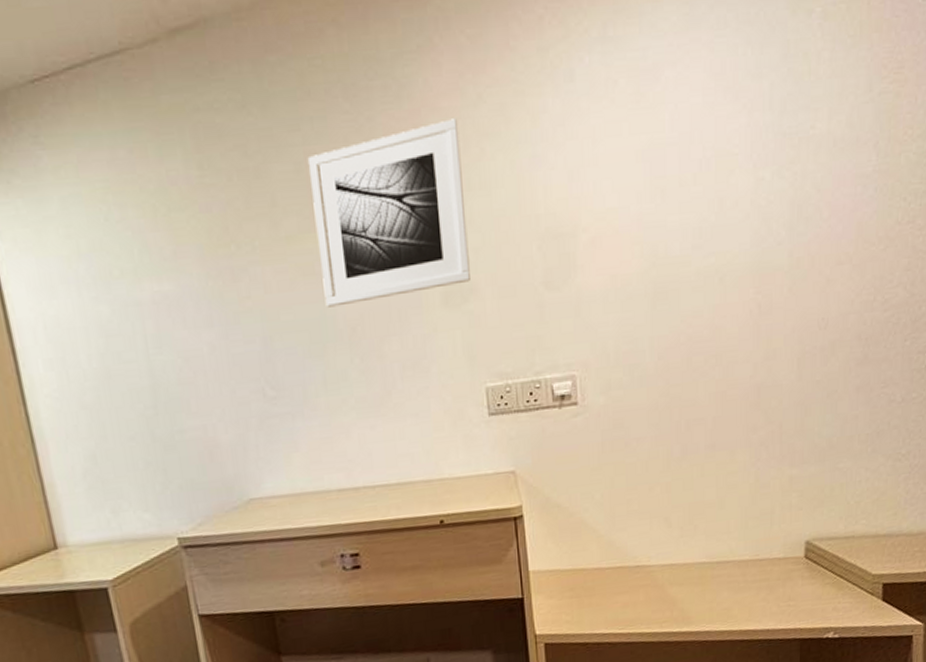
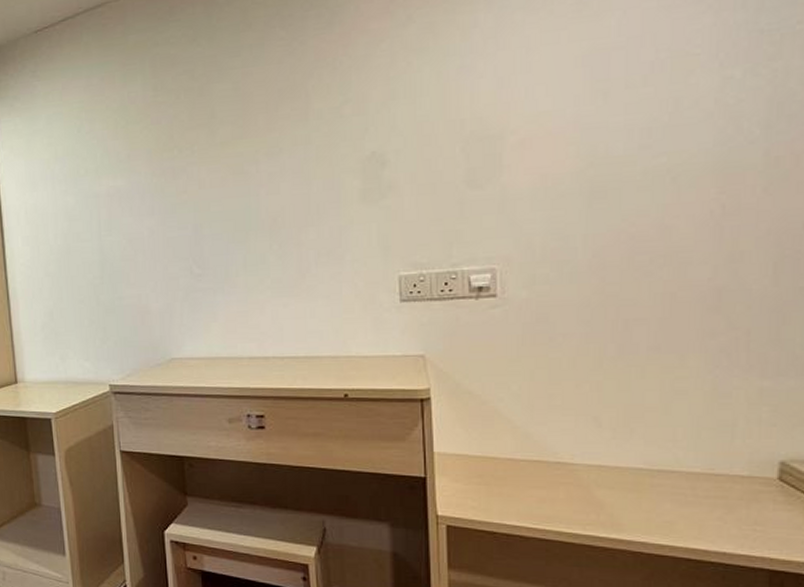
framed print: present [307,118,470,308] -> none [244,38,389,201]

